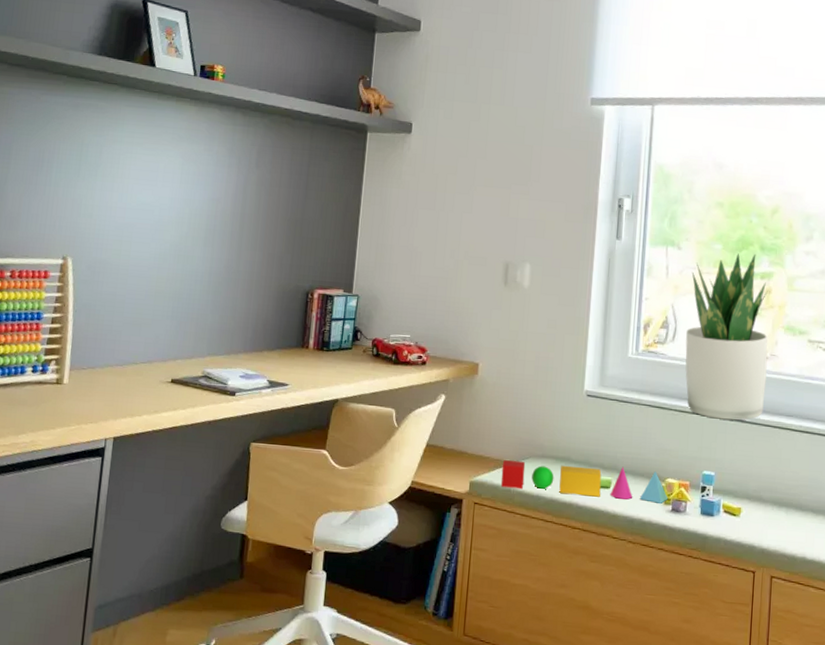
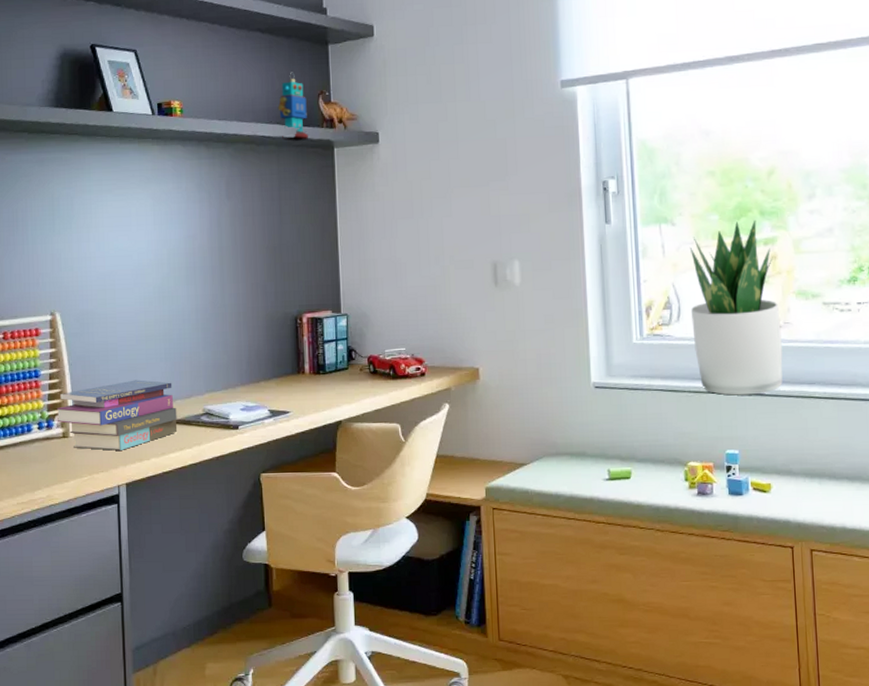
books: none [52,334,176,404] -> present [56,380,178,451]
toy robot: none [318,53,347,122] -> present [277,72,308,141]
toy blocks: present [500,460,669,504] -> none [516,455,693,490]

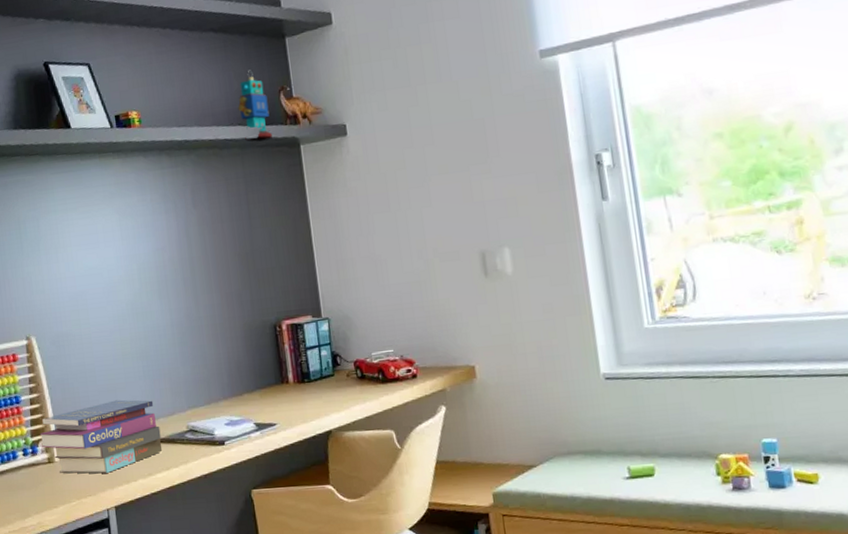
planter: present [689,219,783,396] -> none [700,182,822,379]

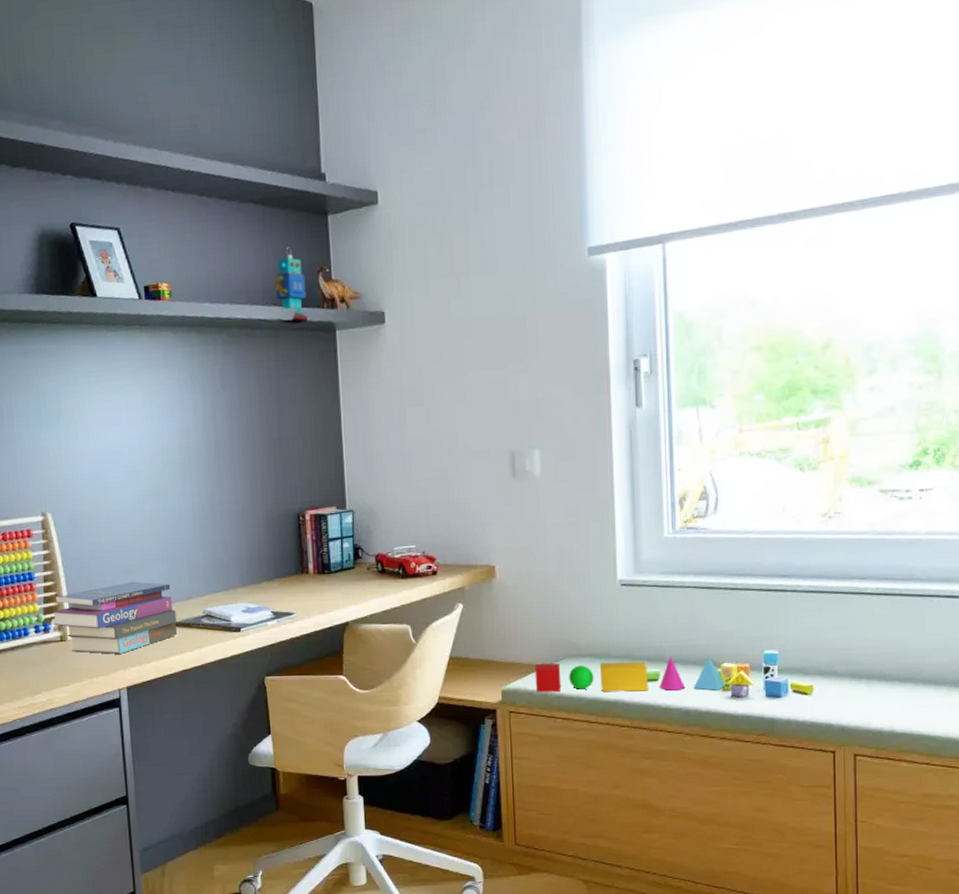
toy blocks: none [524,449,727,494] -> present [534,656,727,693]

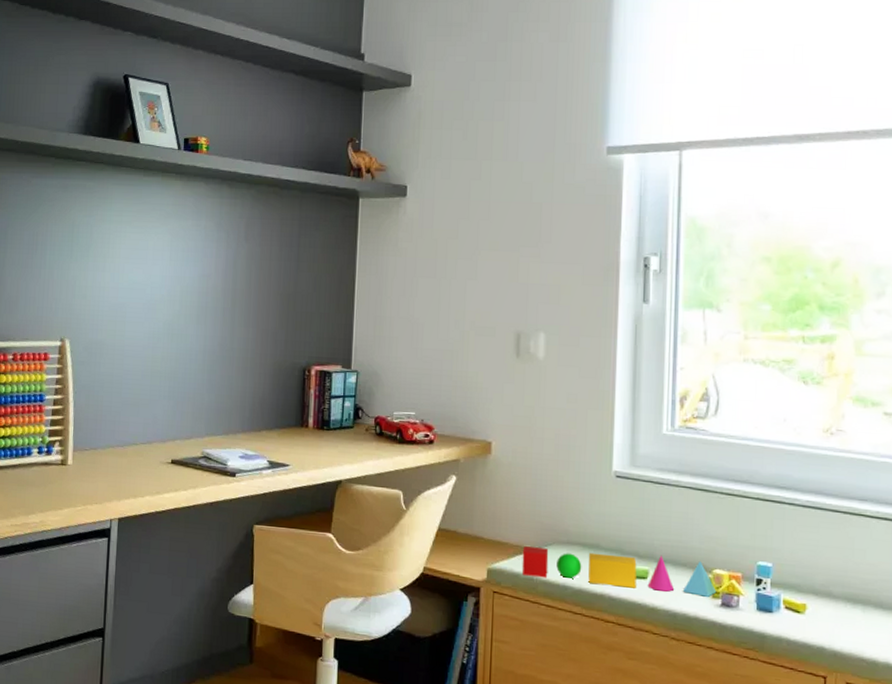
books: present [52,581,178,654] -> none [56,414,176,485]
toy robot: present [273,247,308,324] -> none [305,116,335,188]

